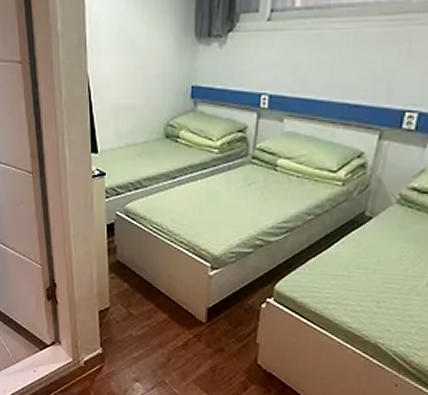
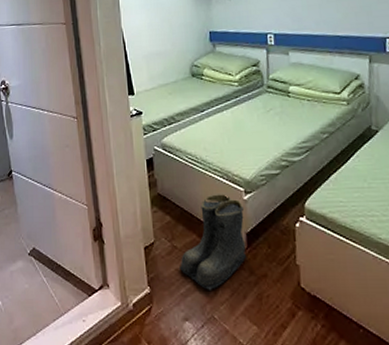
boots: none [134,266,209,357] -> present [180,194,247,290]

